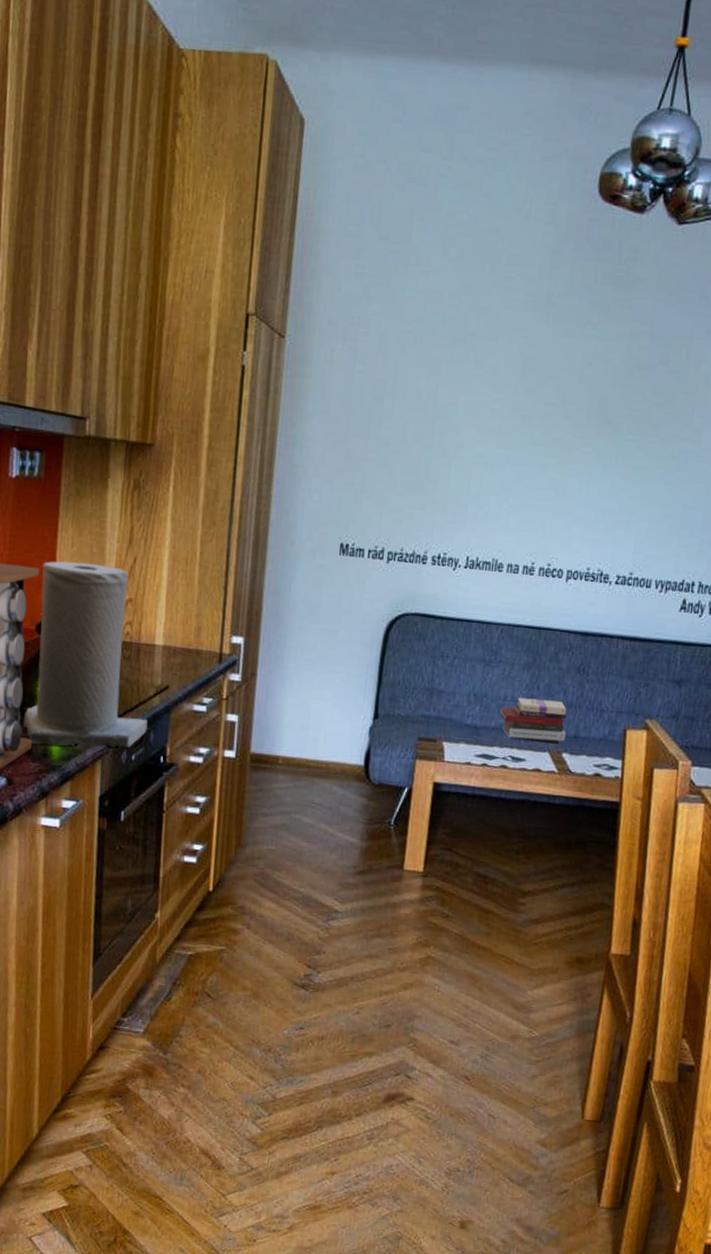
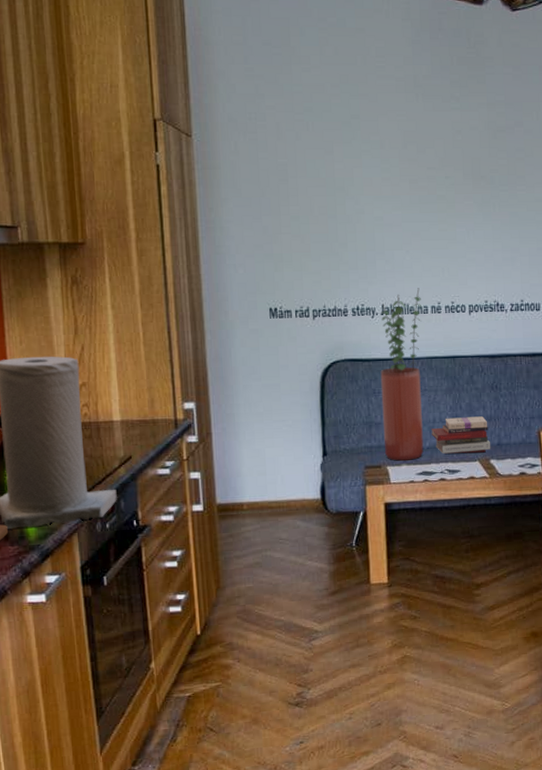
vase: none [442,542,513,739] -> present [380,288,424,461]

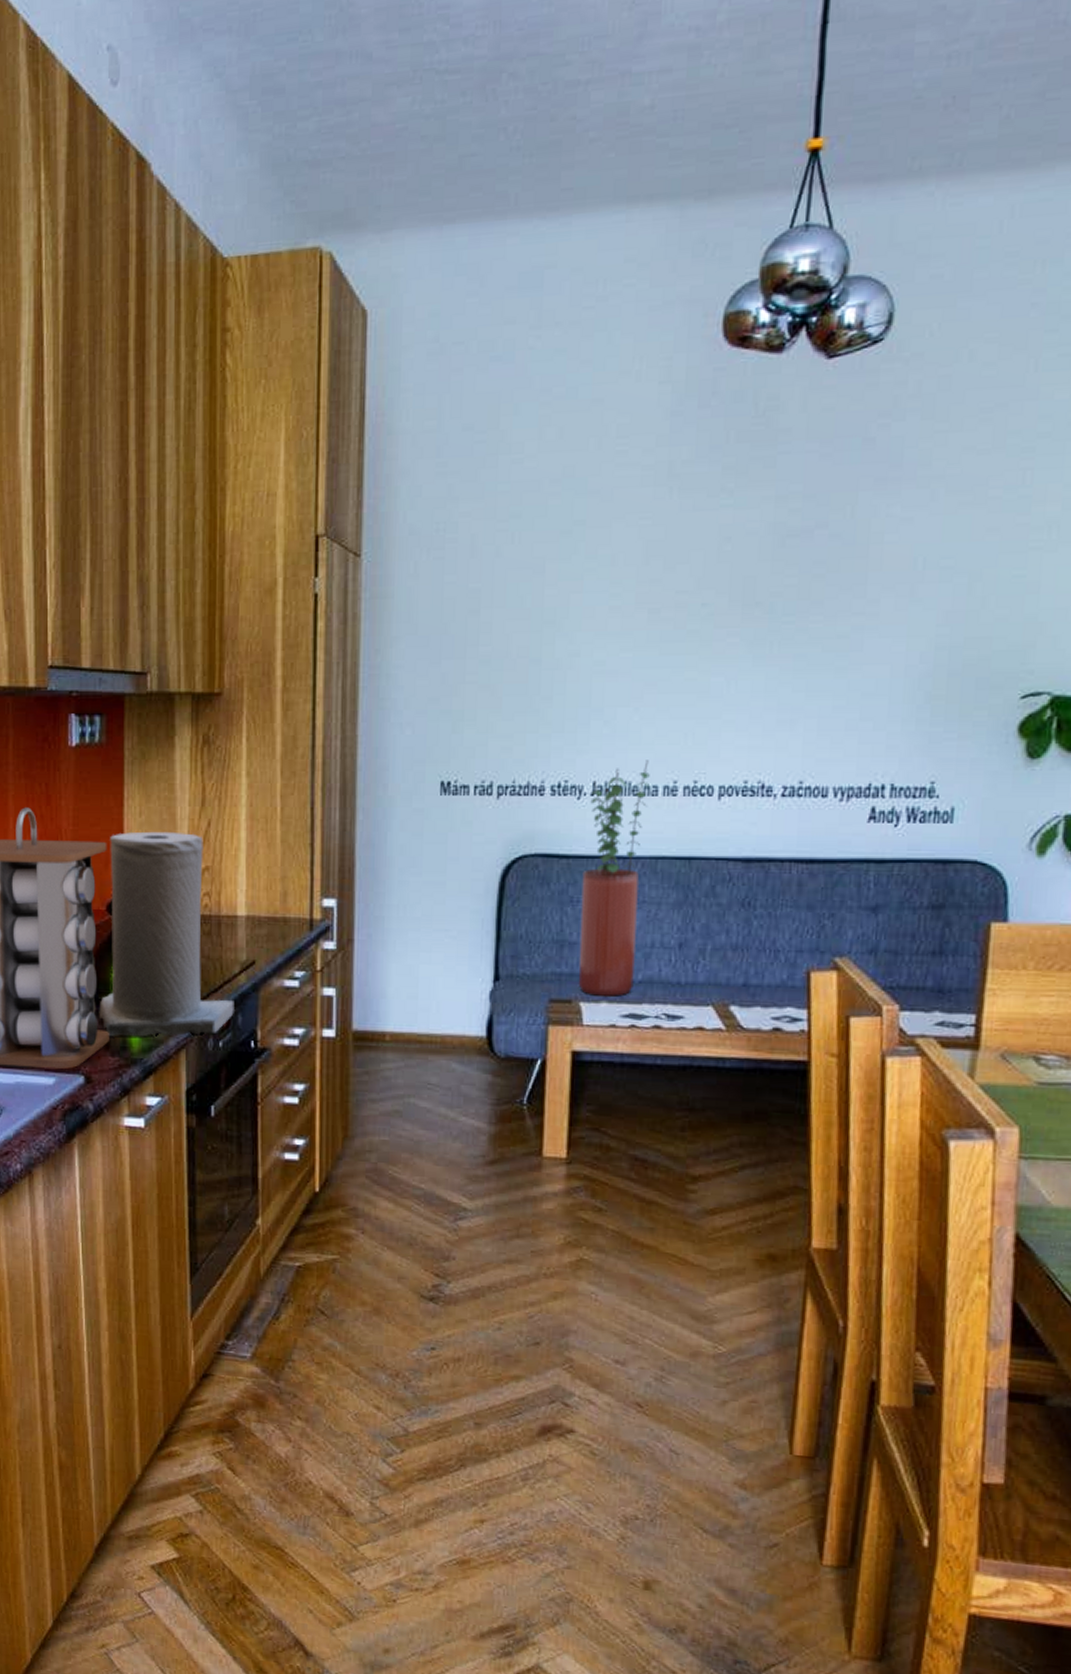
books: present [430,416,491,454] -> none [646,942,733,995]

